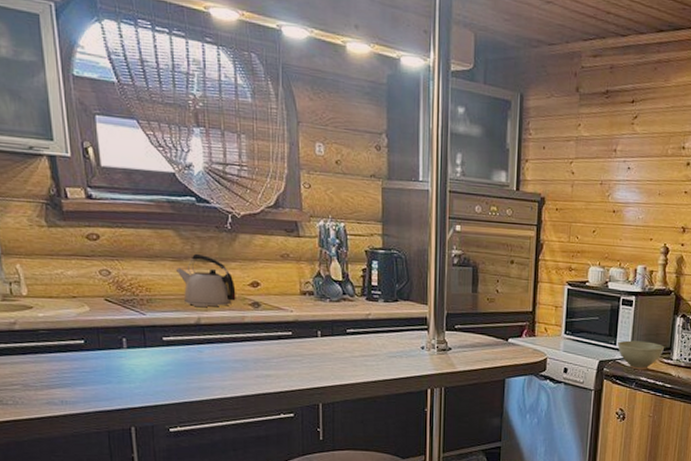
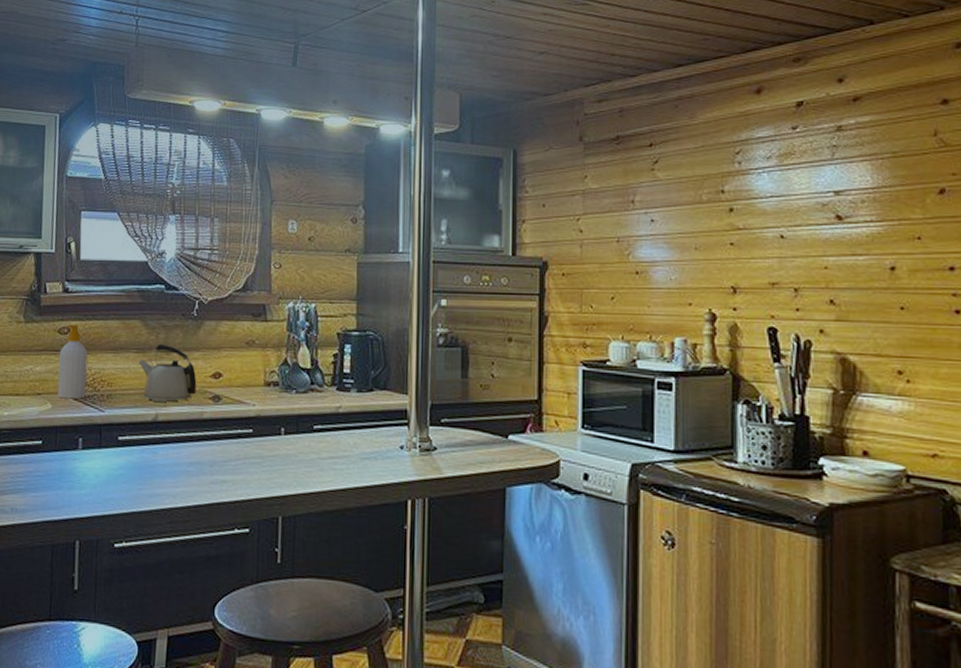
soap bottle: none [90,231,125,303] -> present [57,324,88,399]
bowl: present [618,340,665,371] -> none [656,436,724,478]

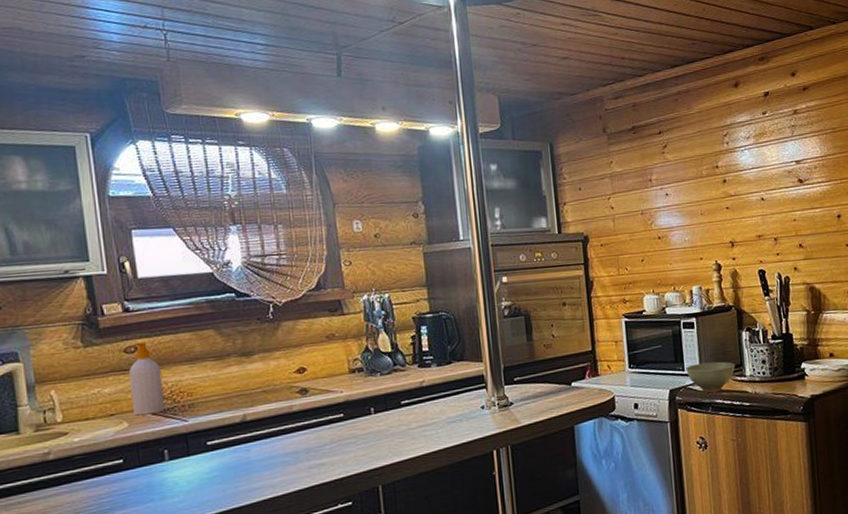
kettle: present [139,345,197,403] -> none [218,349,282,405]
bowl: none [656,436,724,478] -> present [686,361,736,394]

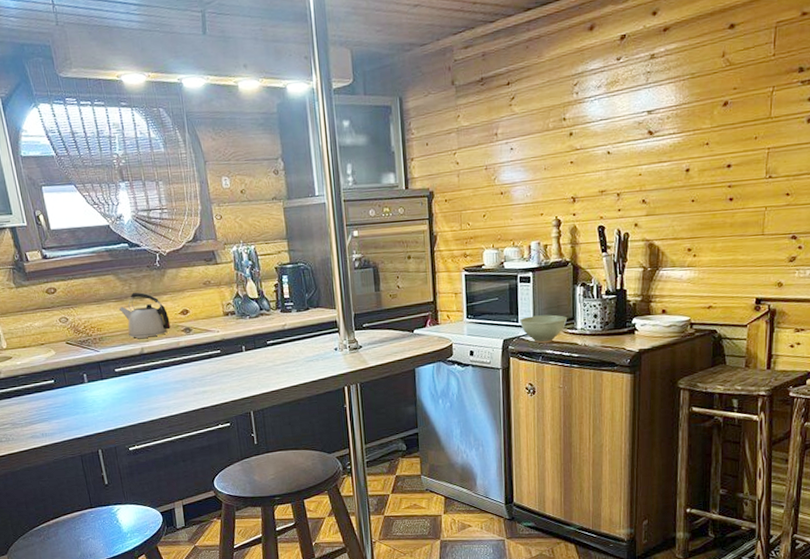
soap bottle: present [128,341,165,416] -> none [51,284,81,346]
kettle: none [218,349,282,405] -> present [119,292,171,339]

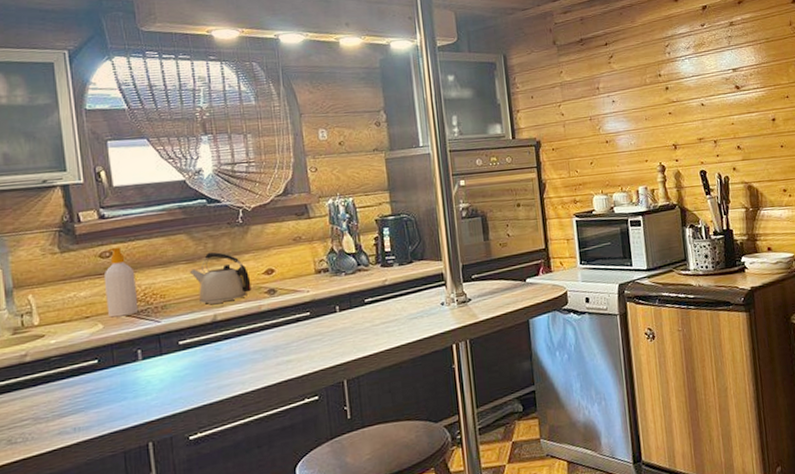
soap bottle: none [51,284,81,346] -> present [103,247,139,318]
bowl: present [520,314,568,344] -> none [634,256,680,287]

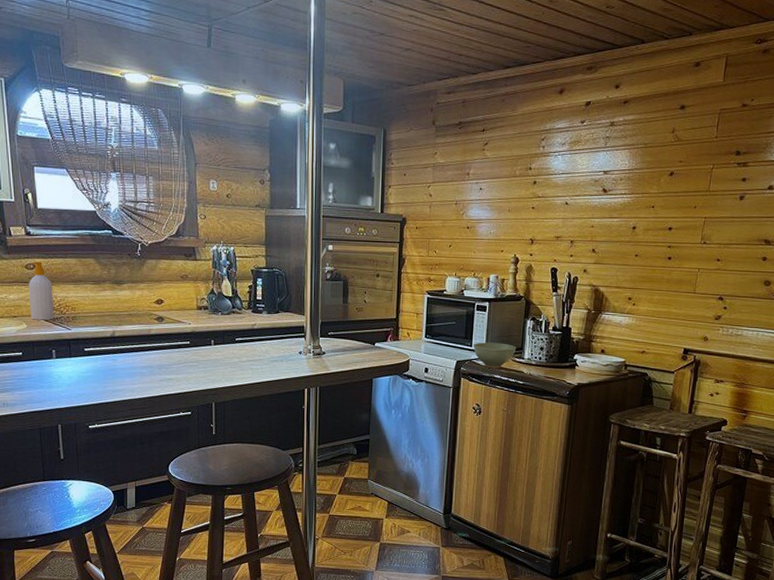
kettle: present [190,252,252,305] -> none [96,278,144,323]
bowl: none [634,256,680,287] -> present [473,342,517,369]

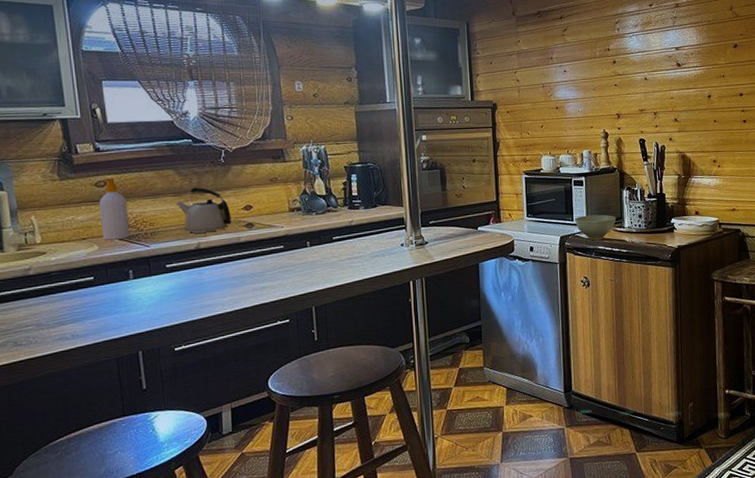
kettle: none [96,278,144,323] -> present [177,187,232,234]

